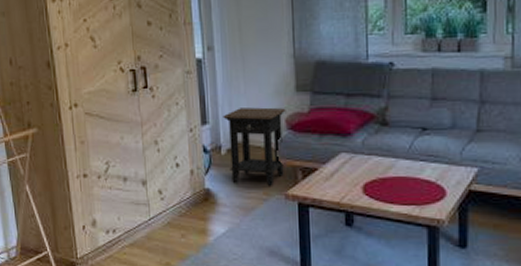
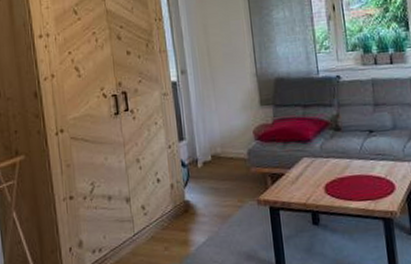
side table: present [223,107,286,186] -> none [198,121,256,193]

